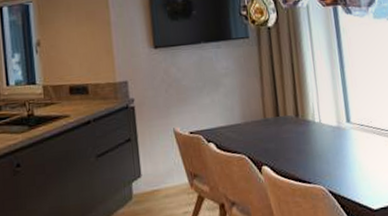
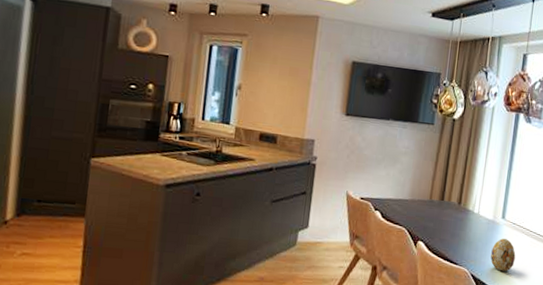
decorative egg: none [344,143,374,181] -> present [490,238,516,272]

